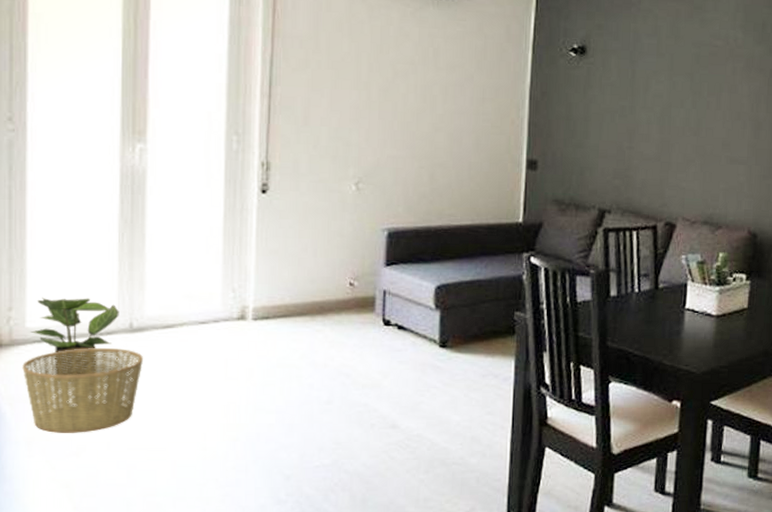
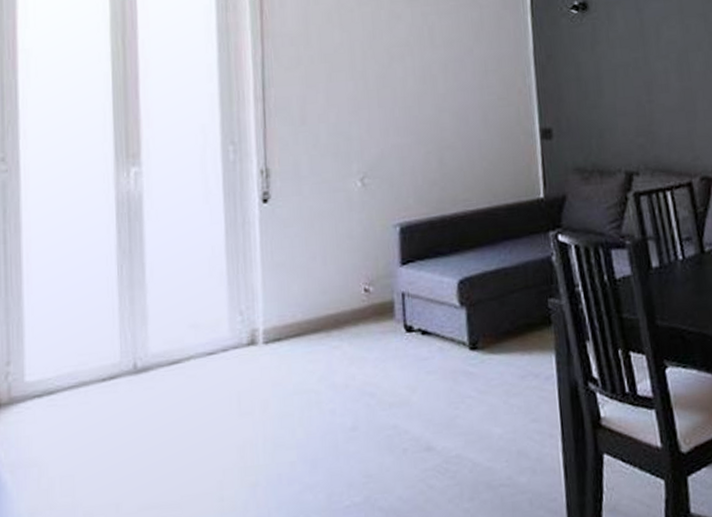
basket: present [22,348,143,433] -> none [22,393,150,500]
potted plant: present [30,297,119,381] -> none [30,341,122,437]

